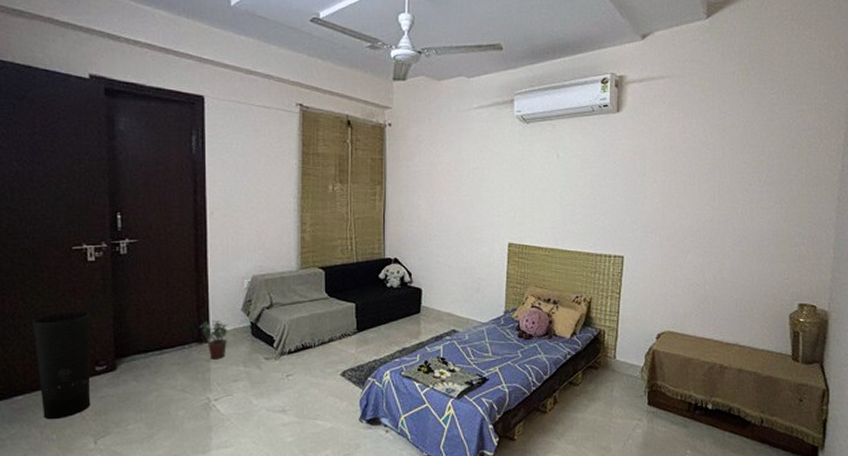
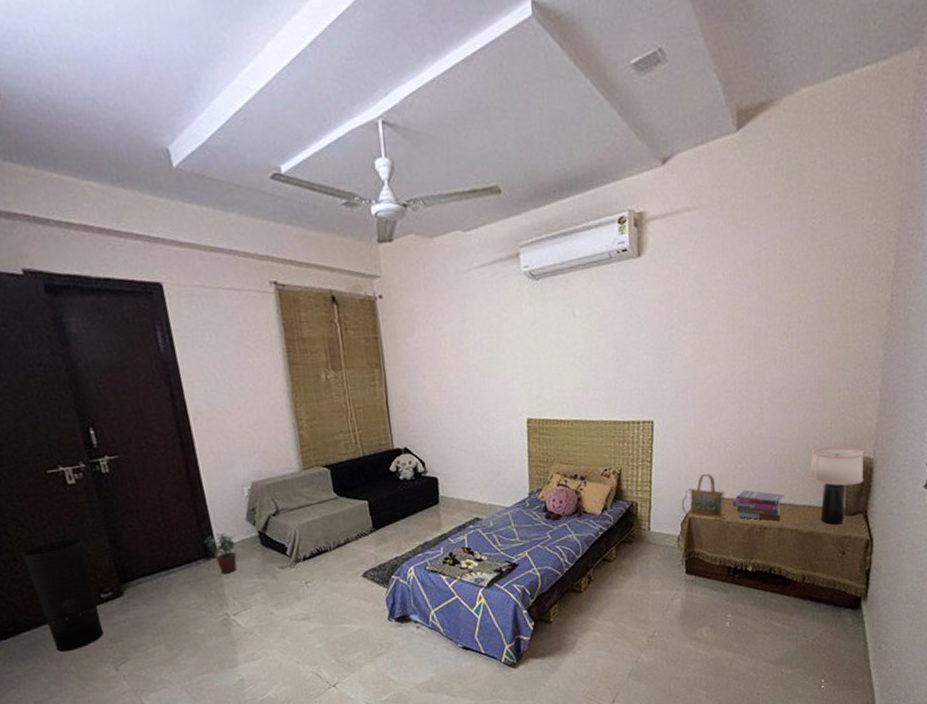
handbag: none [646,309,689,357] -> present [681,473,727,522]
books: none [695,329,744,362] -> present [733,489,785,521]
table lamp: none [767,296,820,372] -> present [809,446,865,525]

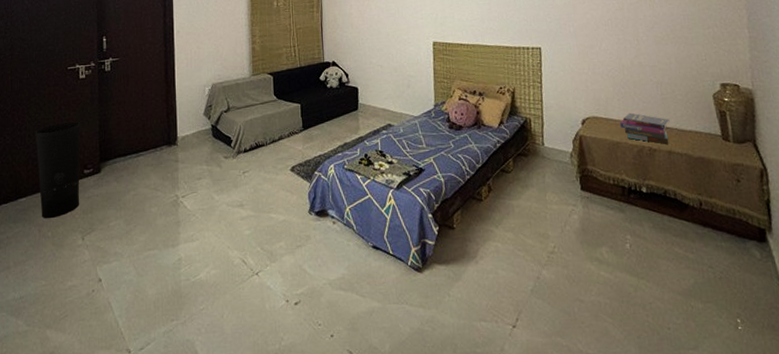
potted plant: present [203,533,237,575] -> none [169,125,193,160]
handbag: present [681,473,727,522] -> none [571,95,616,141]
table lamp: present [809,446,865,525] -> none [691,76,747,152]

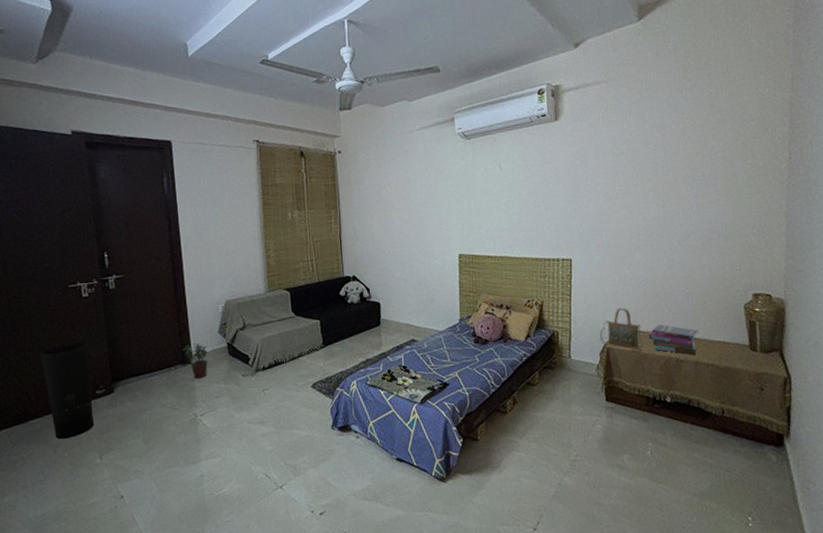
potted plant: none [169,125,193,160] -> present [182,343,208,379]
handbag: none [571,95,616,141] -> present [599,307,644,353]

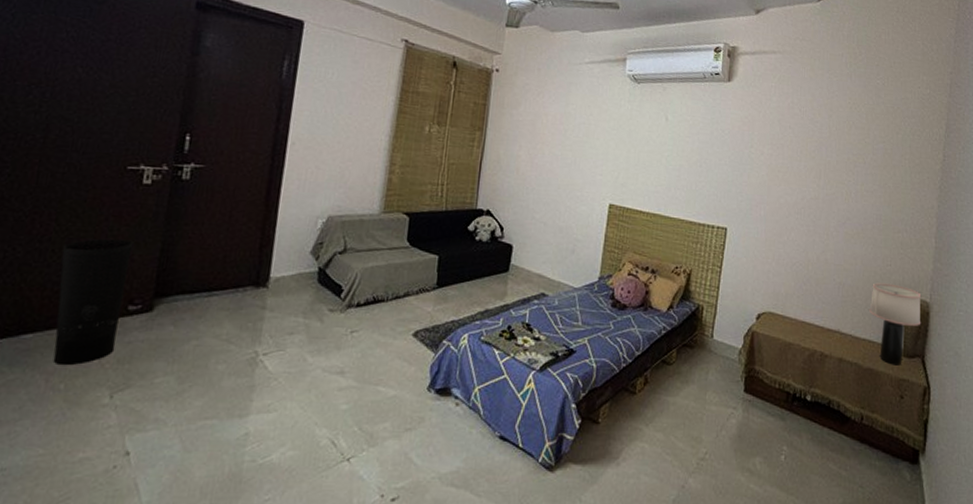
potted plant: present [182,343,208,379] -> none [259,262,292,307]
handbag: present [599,307,644,353] -> none [745,288,789,341]
books: present [649,324,699,355] -> none [796,312,846,351]
table lamp: none [721,286,777,362] -> present [869,283,922,366]

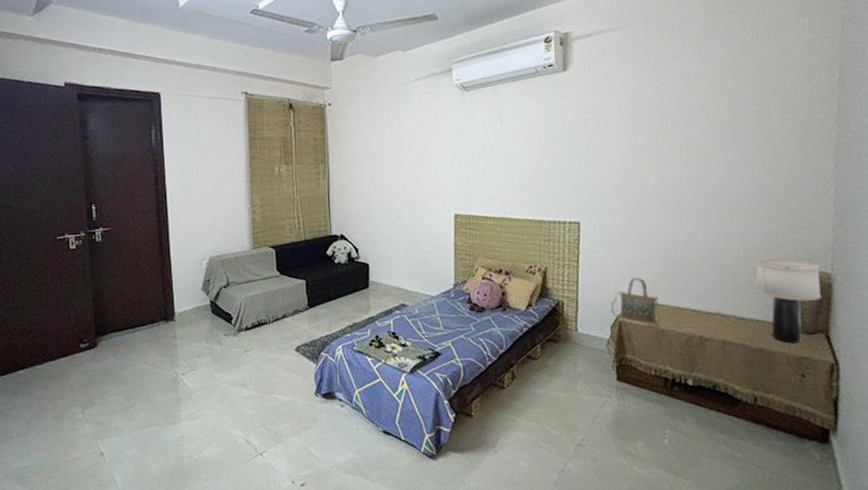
umbrella stand: present [53,238,134,365] -> none [28,294,78,391]
handbag: none [745,288,789,341] -> present [610,277,662,328]

